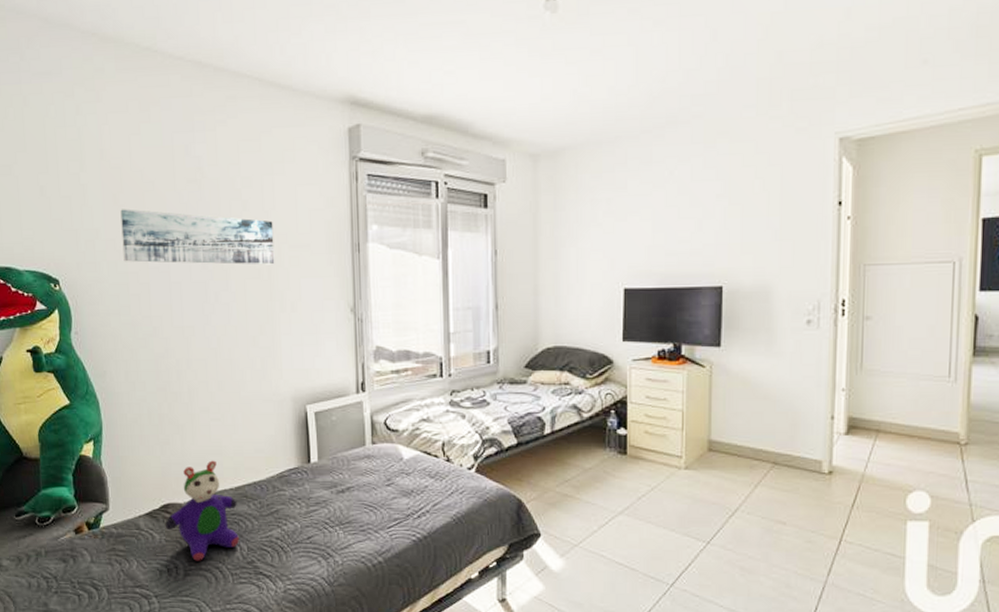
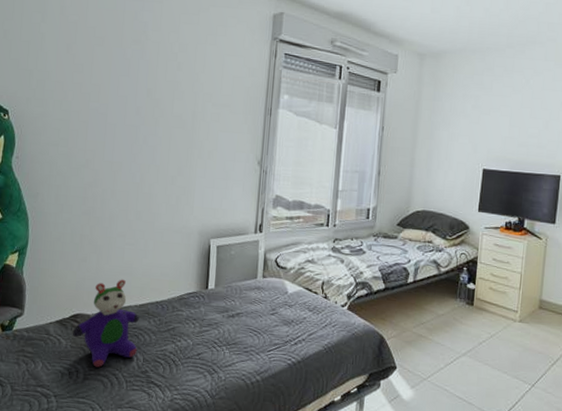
wall art: present [120,209,275,265] -> none [68,57,201,118]

